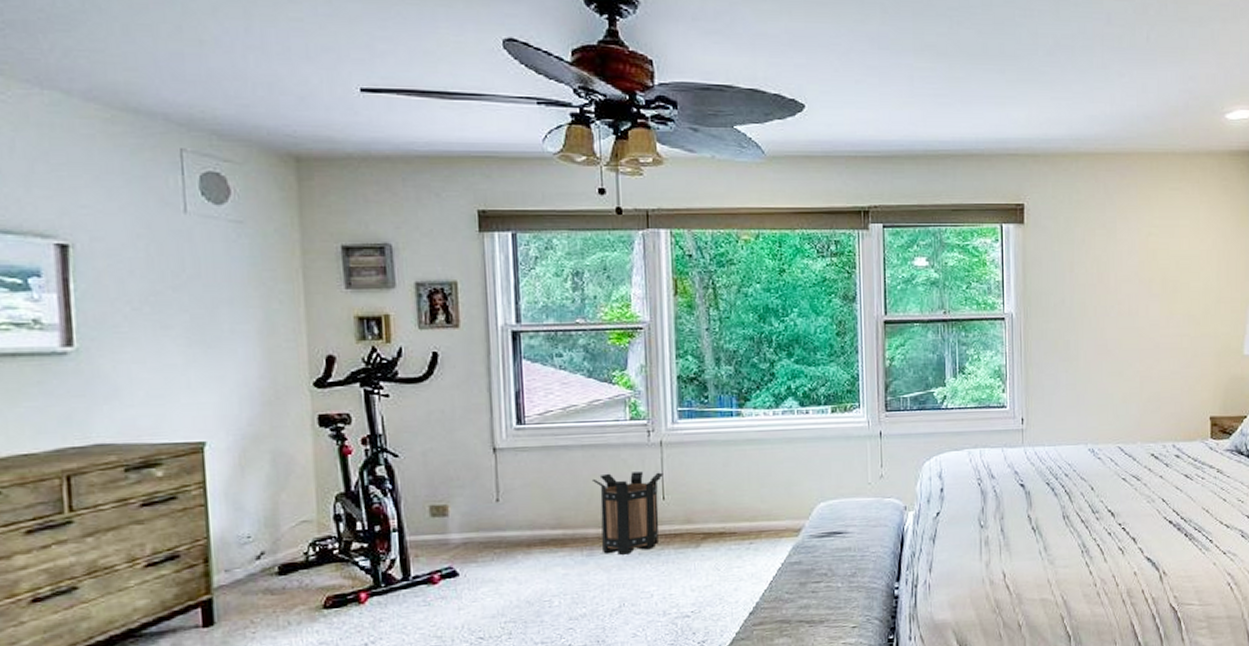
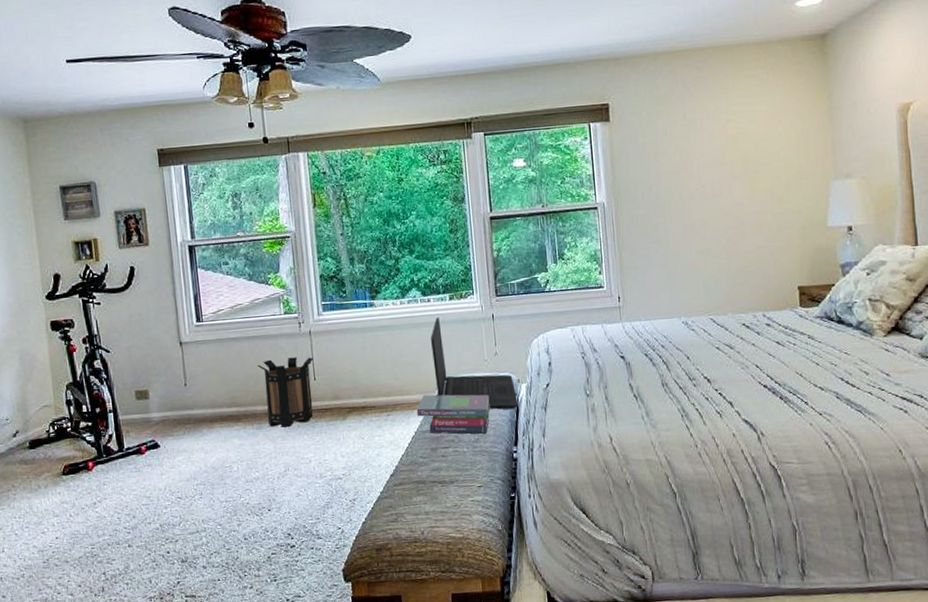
books: none [785,520,872,567] -> present [416,394,491,434]
laptop: none [806,432,903,540] -> present [430,317,518,410]

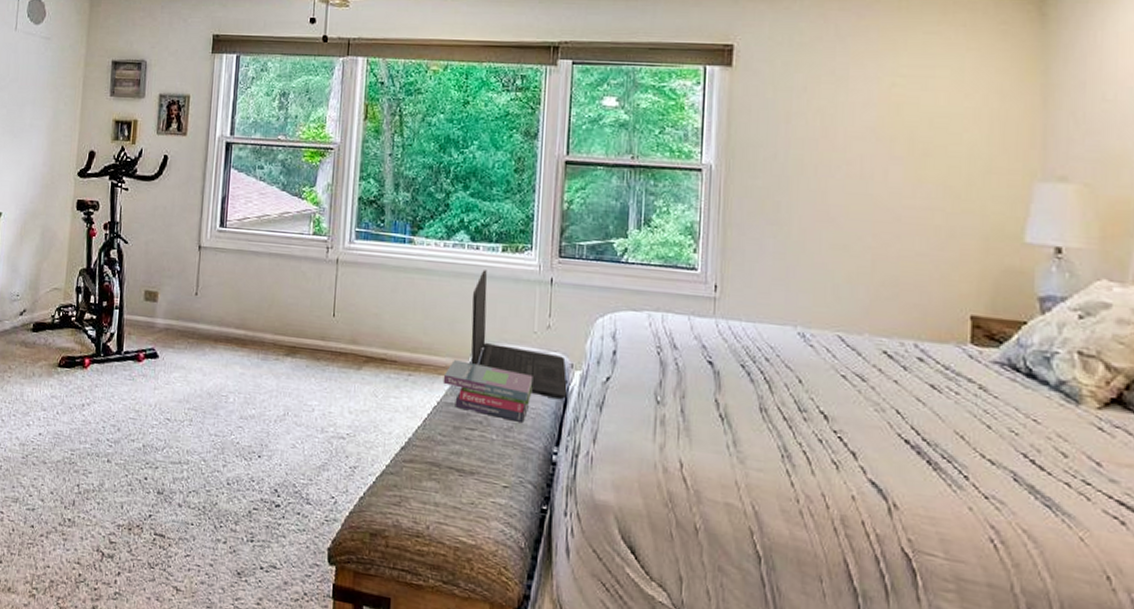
decorative basket: present [257,357,314,427] -> none [274,283,336,365]

